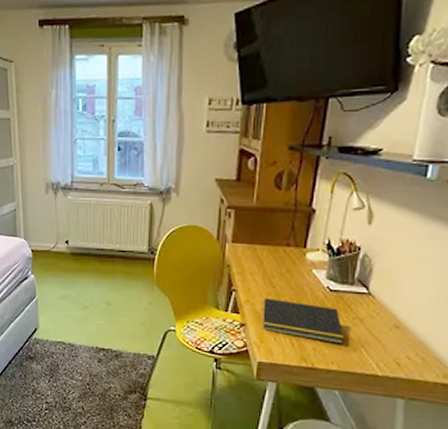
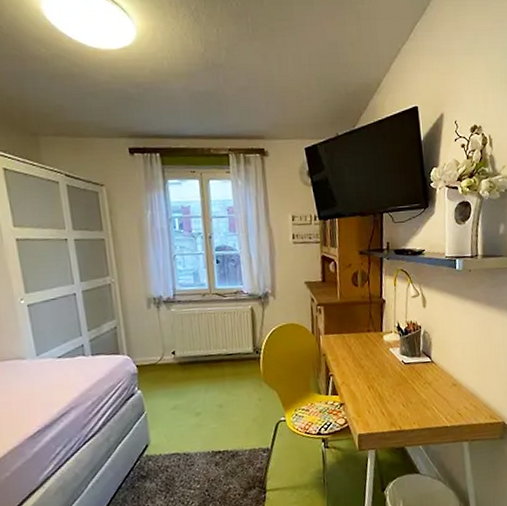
notepad: present [262,298,344,345] -> none [355,377,420,407]

